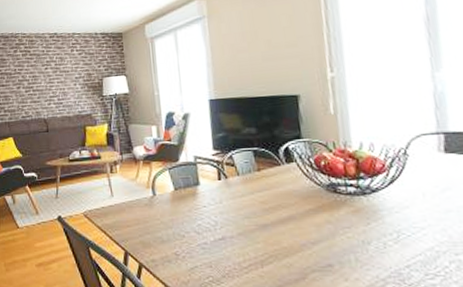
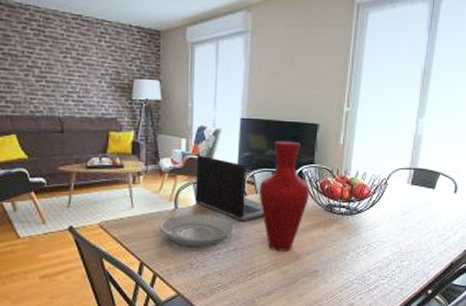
plate: none [140,200,219,236] -> present [159,214,235,247]
laptop computer: none [168,140,250,207] -> present [195,155,263,222]
vase: none [240,116,303,240] -> present [259,140,309,251]

